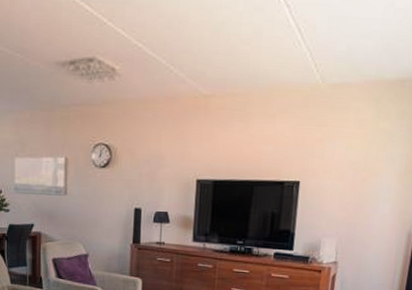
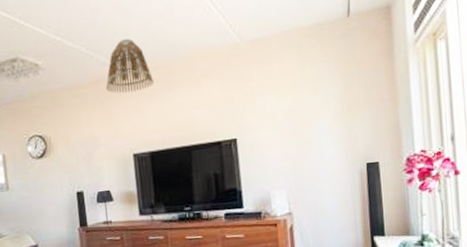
lamp shade: none [180,59,230,116] -> present [105,39,155,93]

